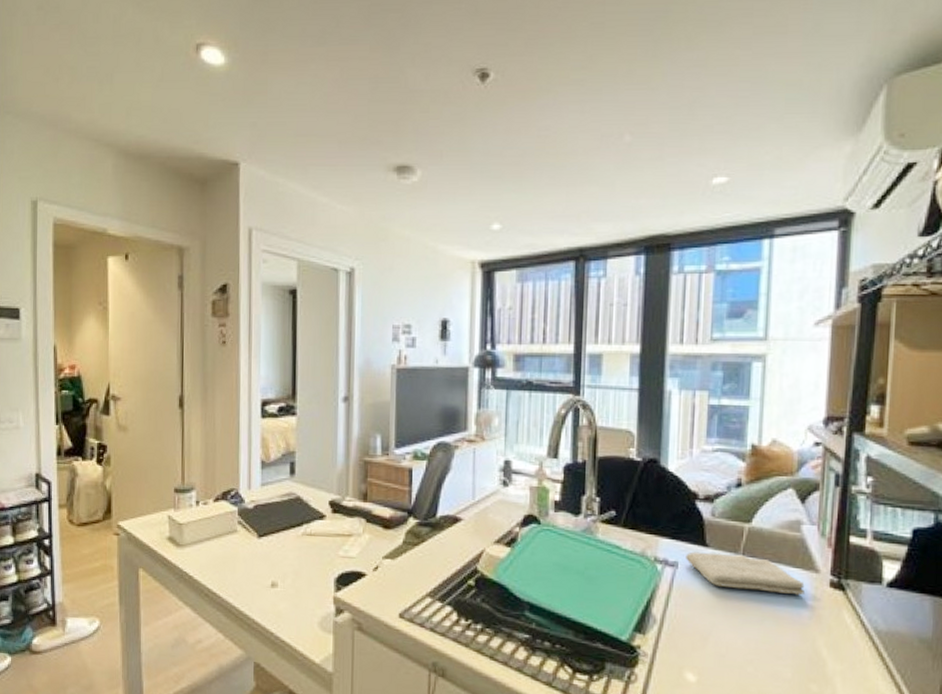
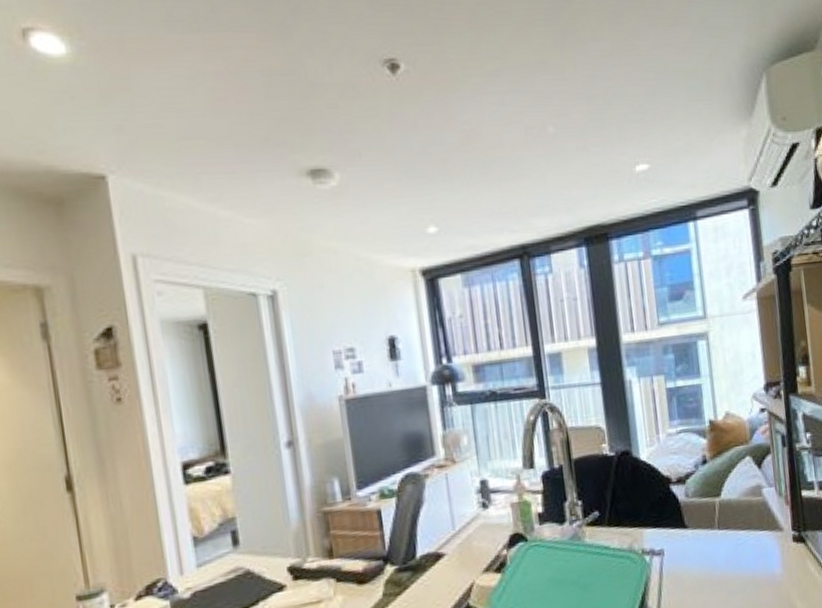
washcloth: present [686,551,805,596] -> none [669,528,774,565]

